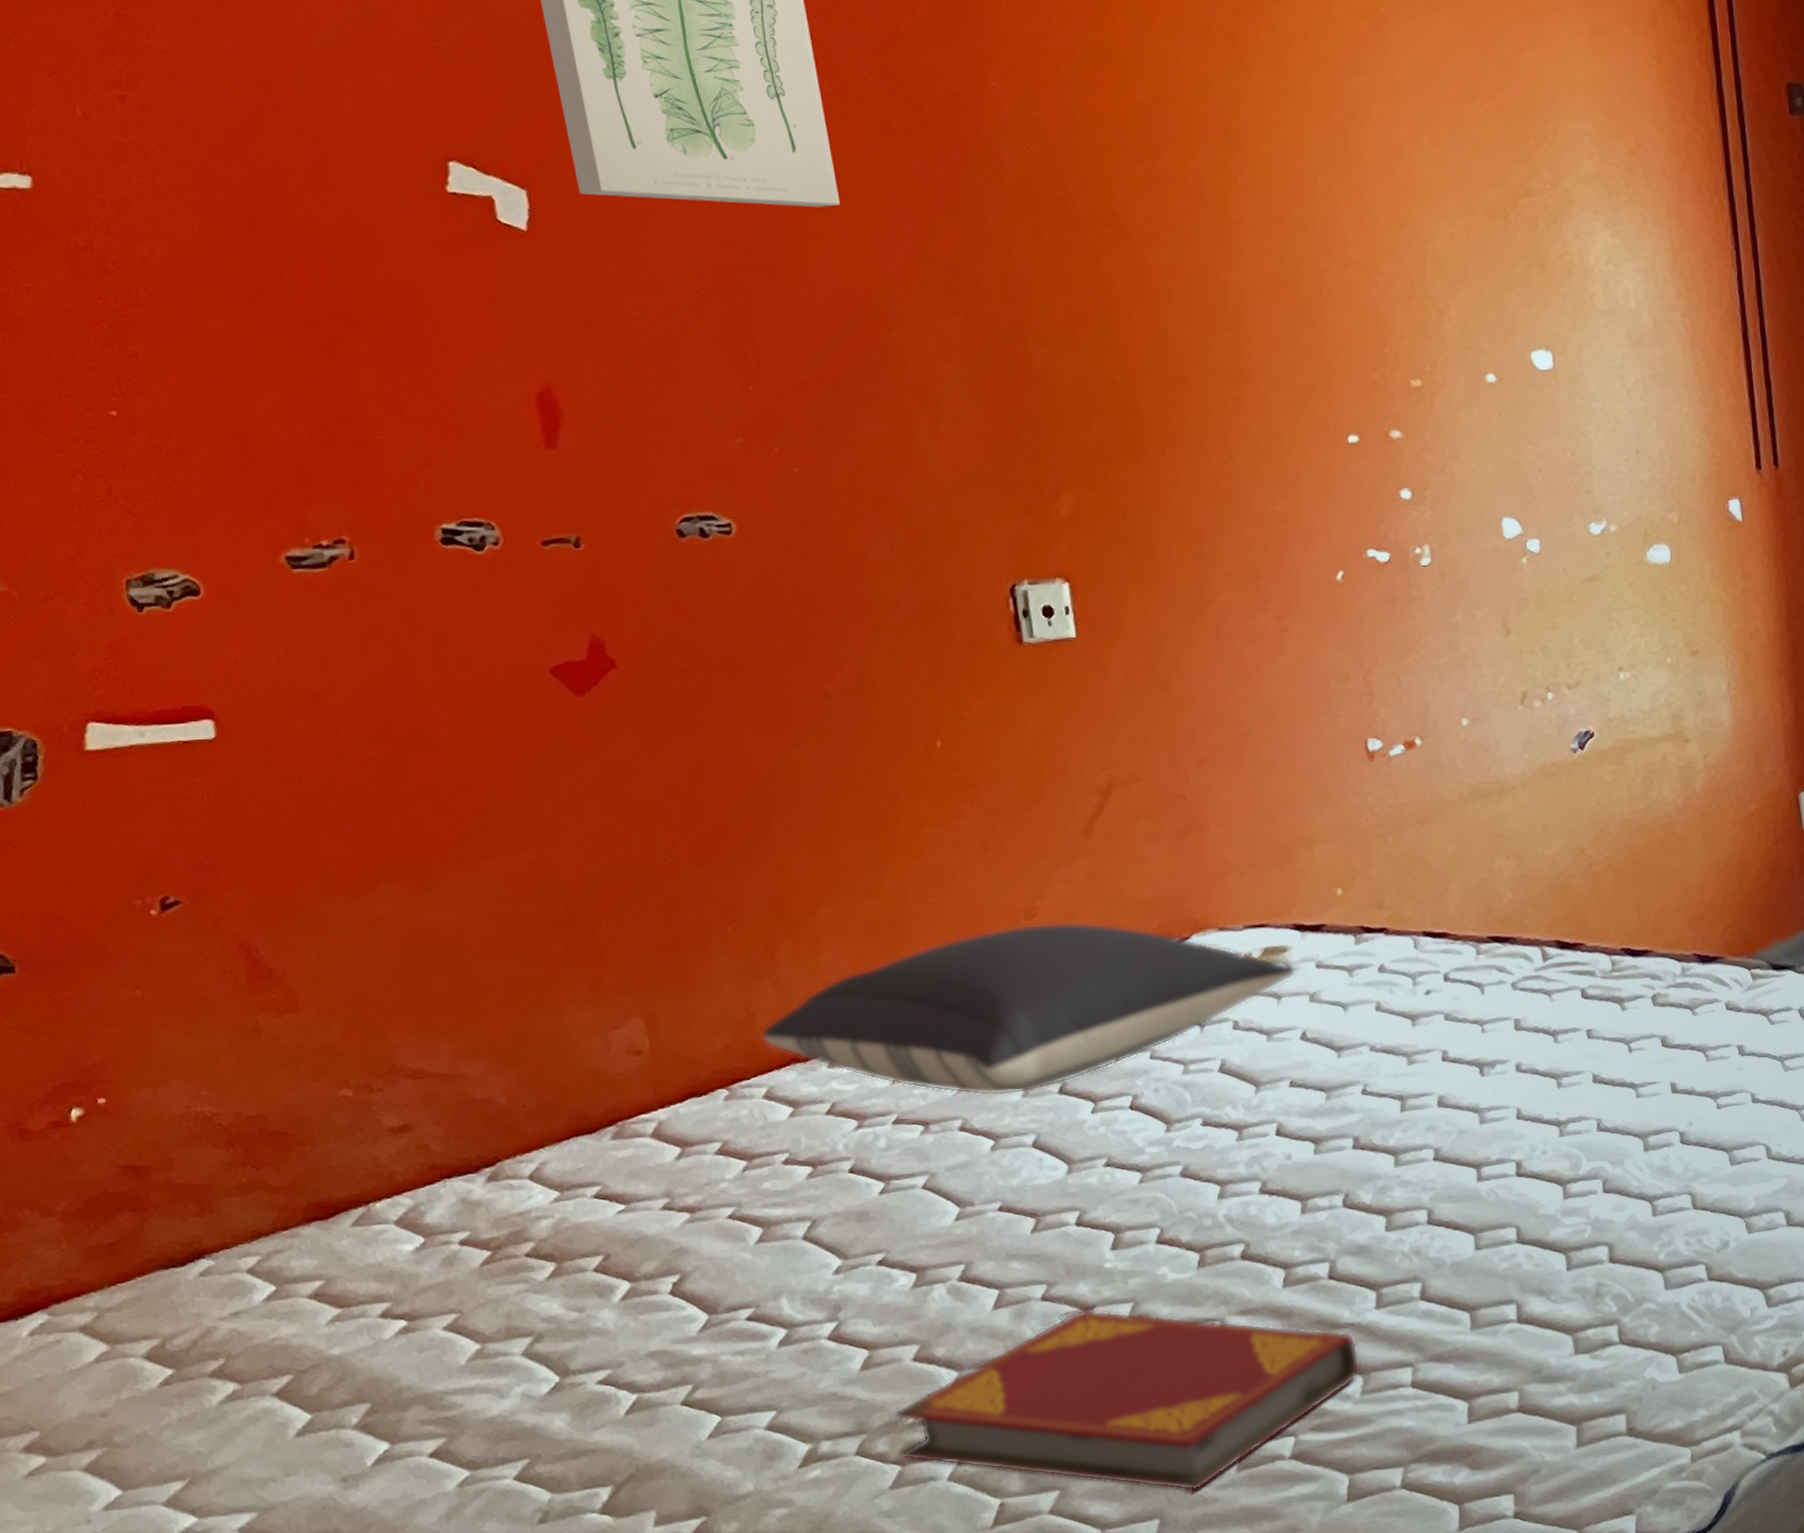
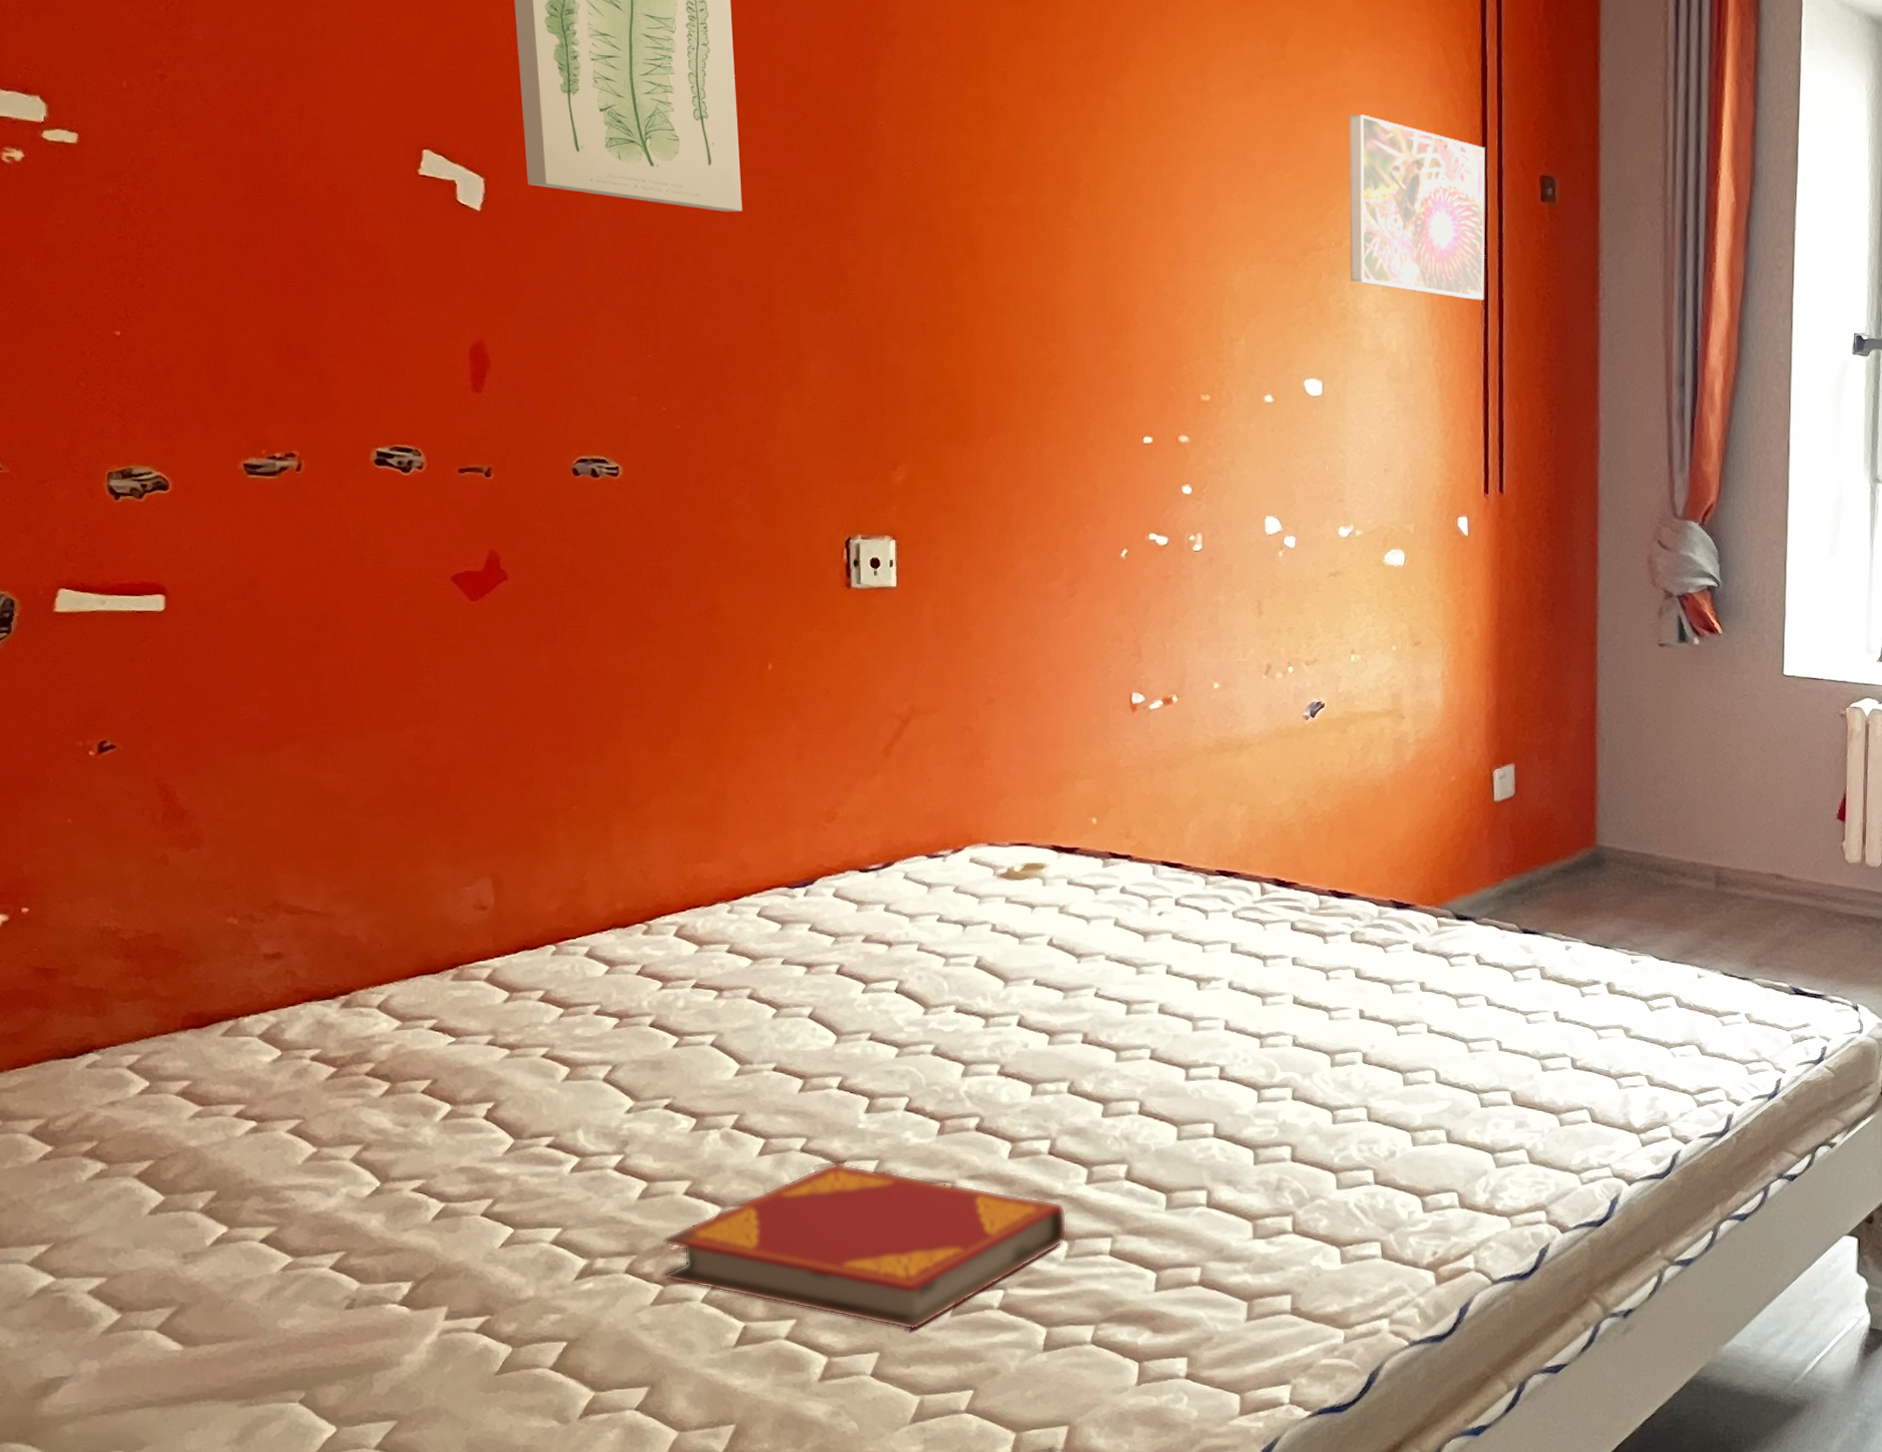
pillow: present [761,921,1297,1096] -> none [589,826,1050,971]
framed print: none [1552,27,1733,240] -> present [1349,114,1485,300]

